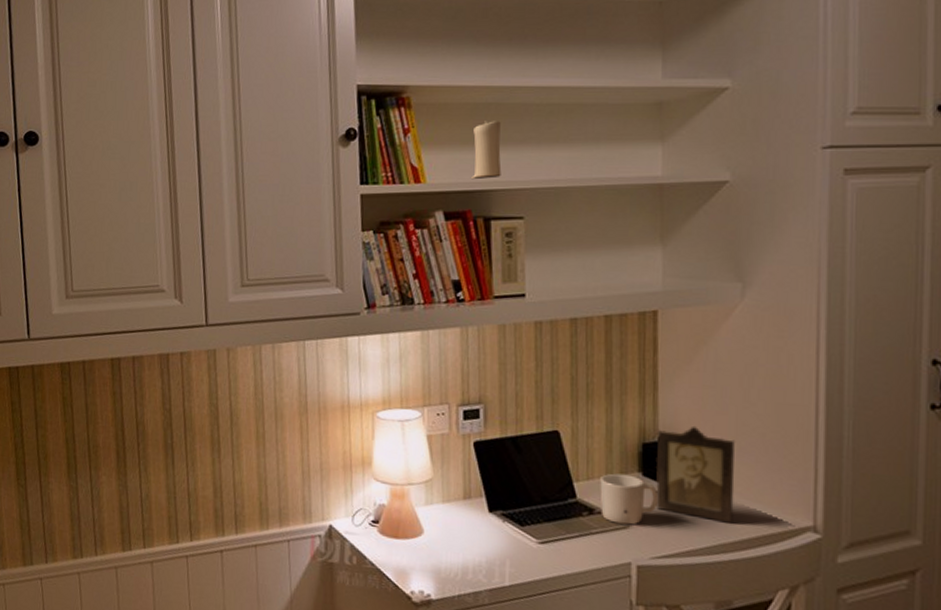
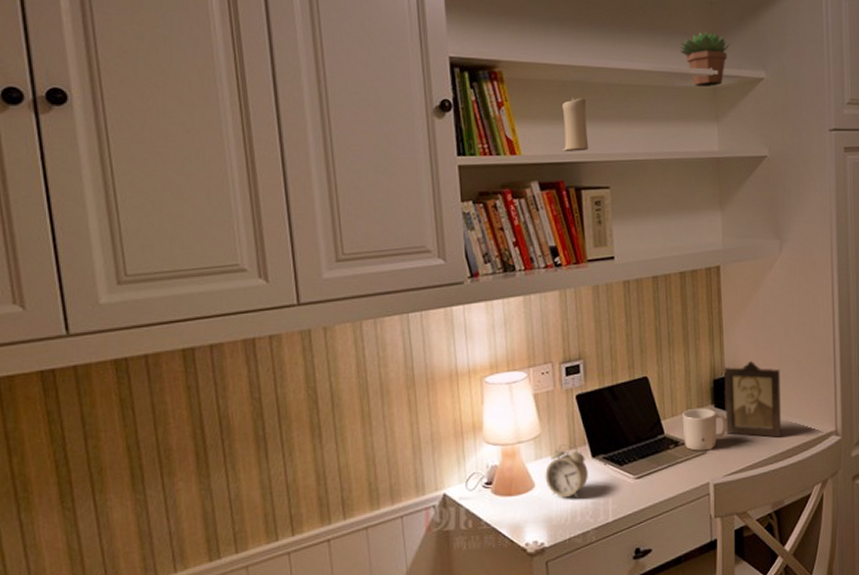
alarm clock: none [435,492,484,553] -> present [545,443,588,497]
succulent plant: none [617,36,684,103] -> present [679,31,730,88]

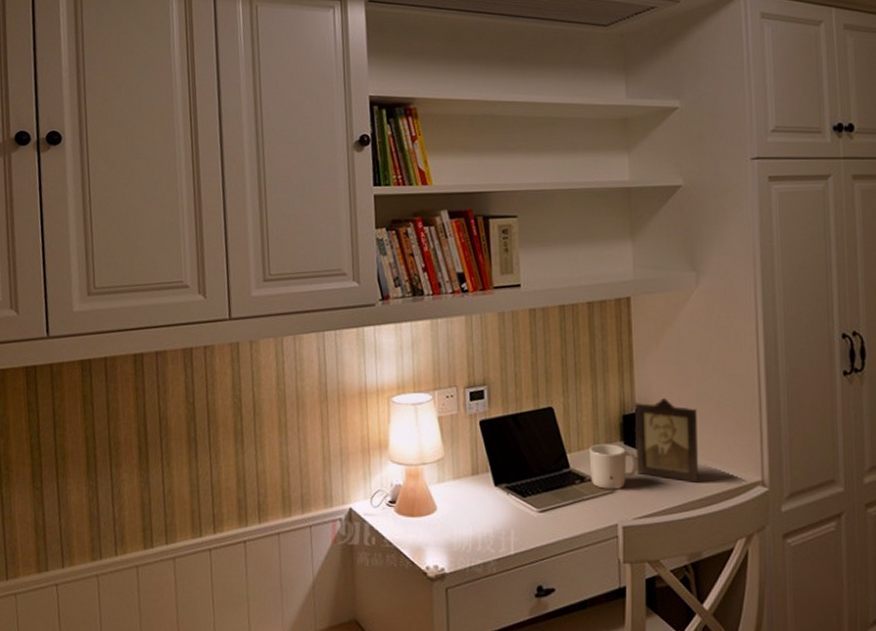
alarm clock: present [545,443,588,497] -> none [447,468,490,525]
candle: present [562,98,589,152] -> none [471,131,497,183]
succulent plant: present [679,31,730,88] -> none [589,63,642,118]

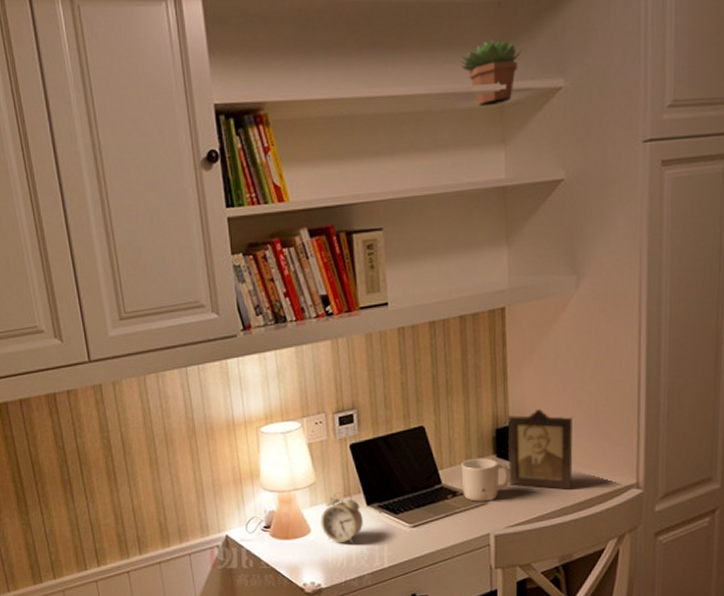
alarm clock: none [447,468,490,525] -> present [321,491,363,543]
succulent plant: none [589,63,642,118] -> present [461,38,521,107]

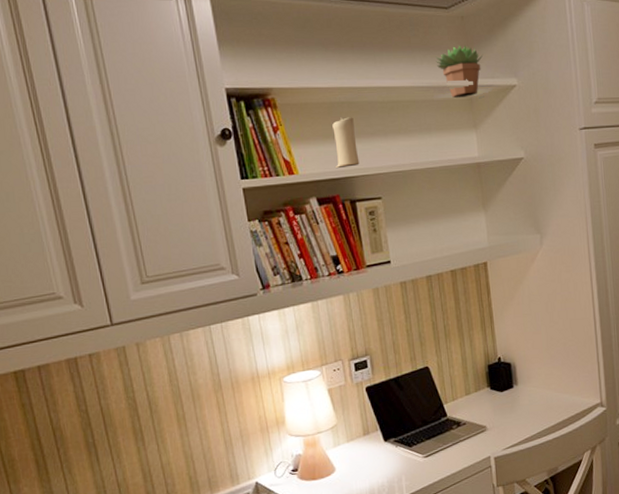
alarm clock: present [321,491,363,543] -> none [344,430,382,478]
candle: none [331,133,360,195] -> present [332,117,360,169]
mug: present [461,458,511,502] -> none [462,390,504,430]
photo frame: present [507,408,573,489] -> none [497,345,552,413]

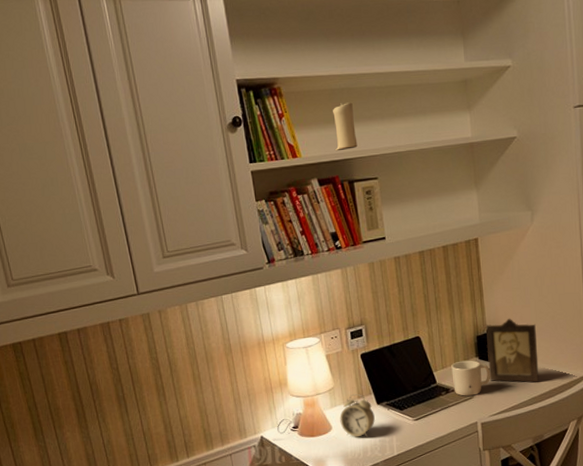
alarm clock: none [344,430,382,478] -> present [340,393,375,437]
succulent plant: present [436,45,483,99] -> none [432,28,478,81]
mug: none [462,390,504,430] -> present [451,360,491,396]
photo frame: none [497,345,552,413] -> present [485,318,539,383]

